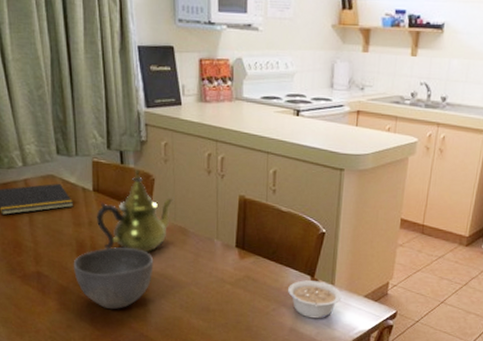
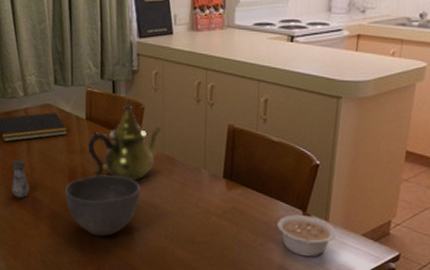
salt shaker: none [12,233,34,274] -> present [12,159,30,199]

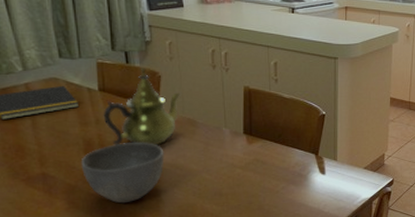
salt shaker: present [12,159,30,199] -> none [14,137,39,177]
legume: present [277,214,337,257] -> none [295,158,344,193]

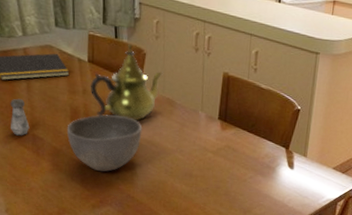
salt shaker: none [14,137,39,177] -> present [10,98,30,136]

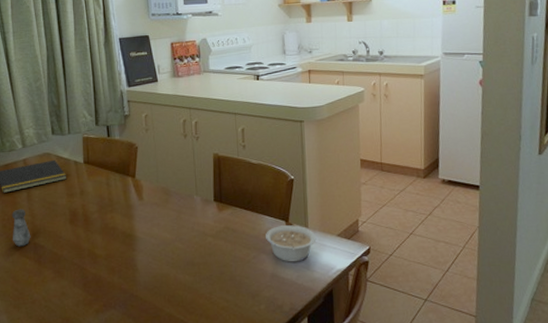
bowl: present [66,114,143,172] -> none [66,211,140,273]
teapot: present [90,43,163,121] -> none [87,139,155,215]
legume: none [264,151,313,187] -> present [266,225,317,262]

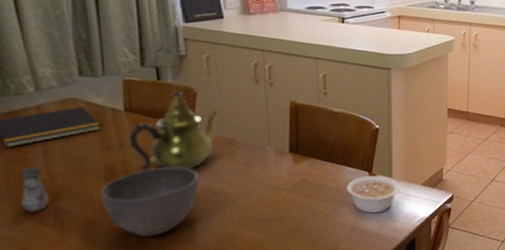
bowl: none [66,211,140,273] -> present [100,166,199,238]
teapot: none [87,139,155,215] -> present [128,83,219,172]

